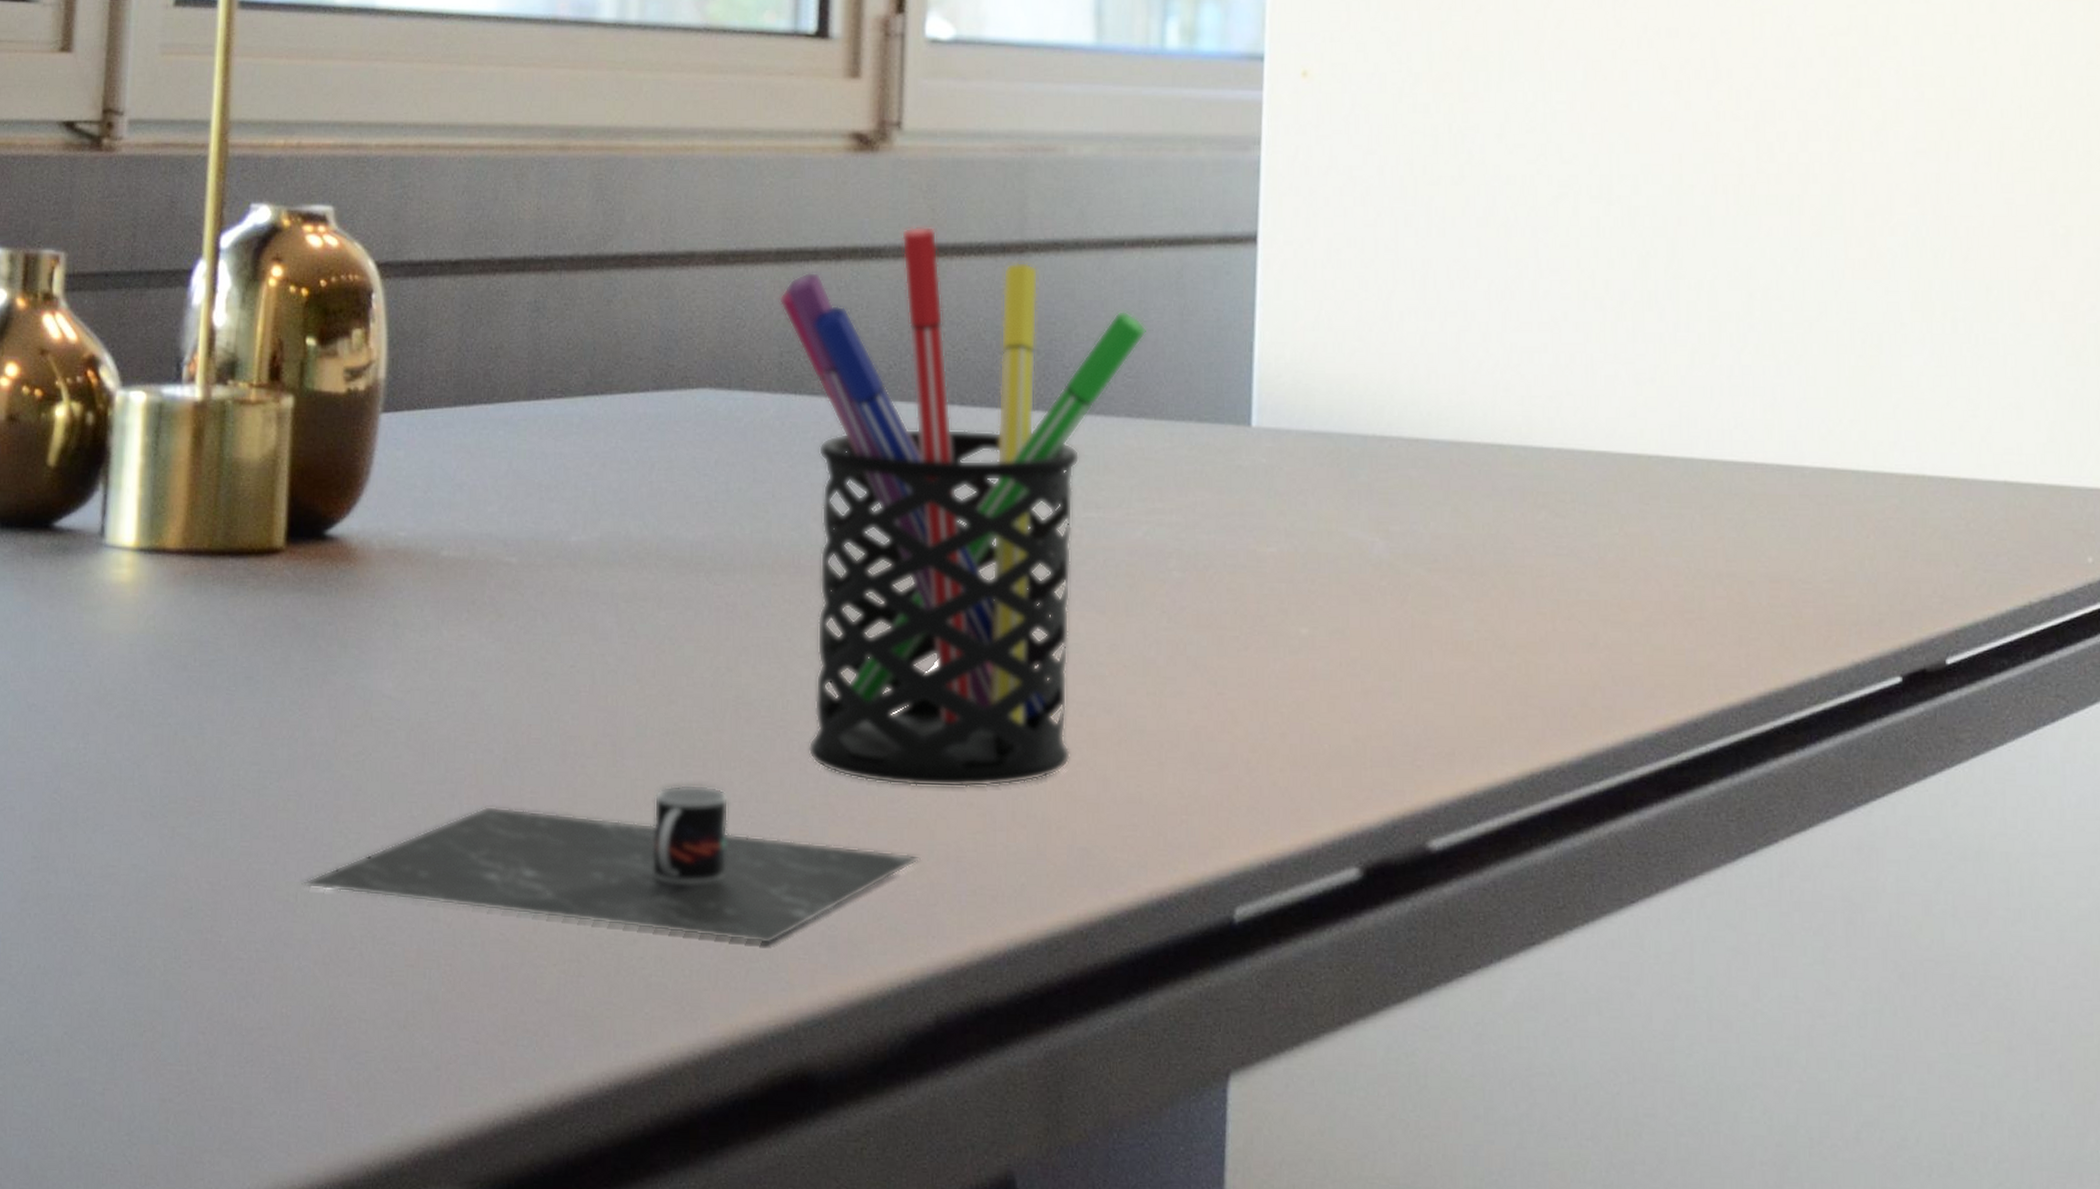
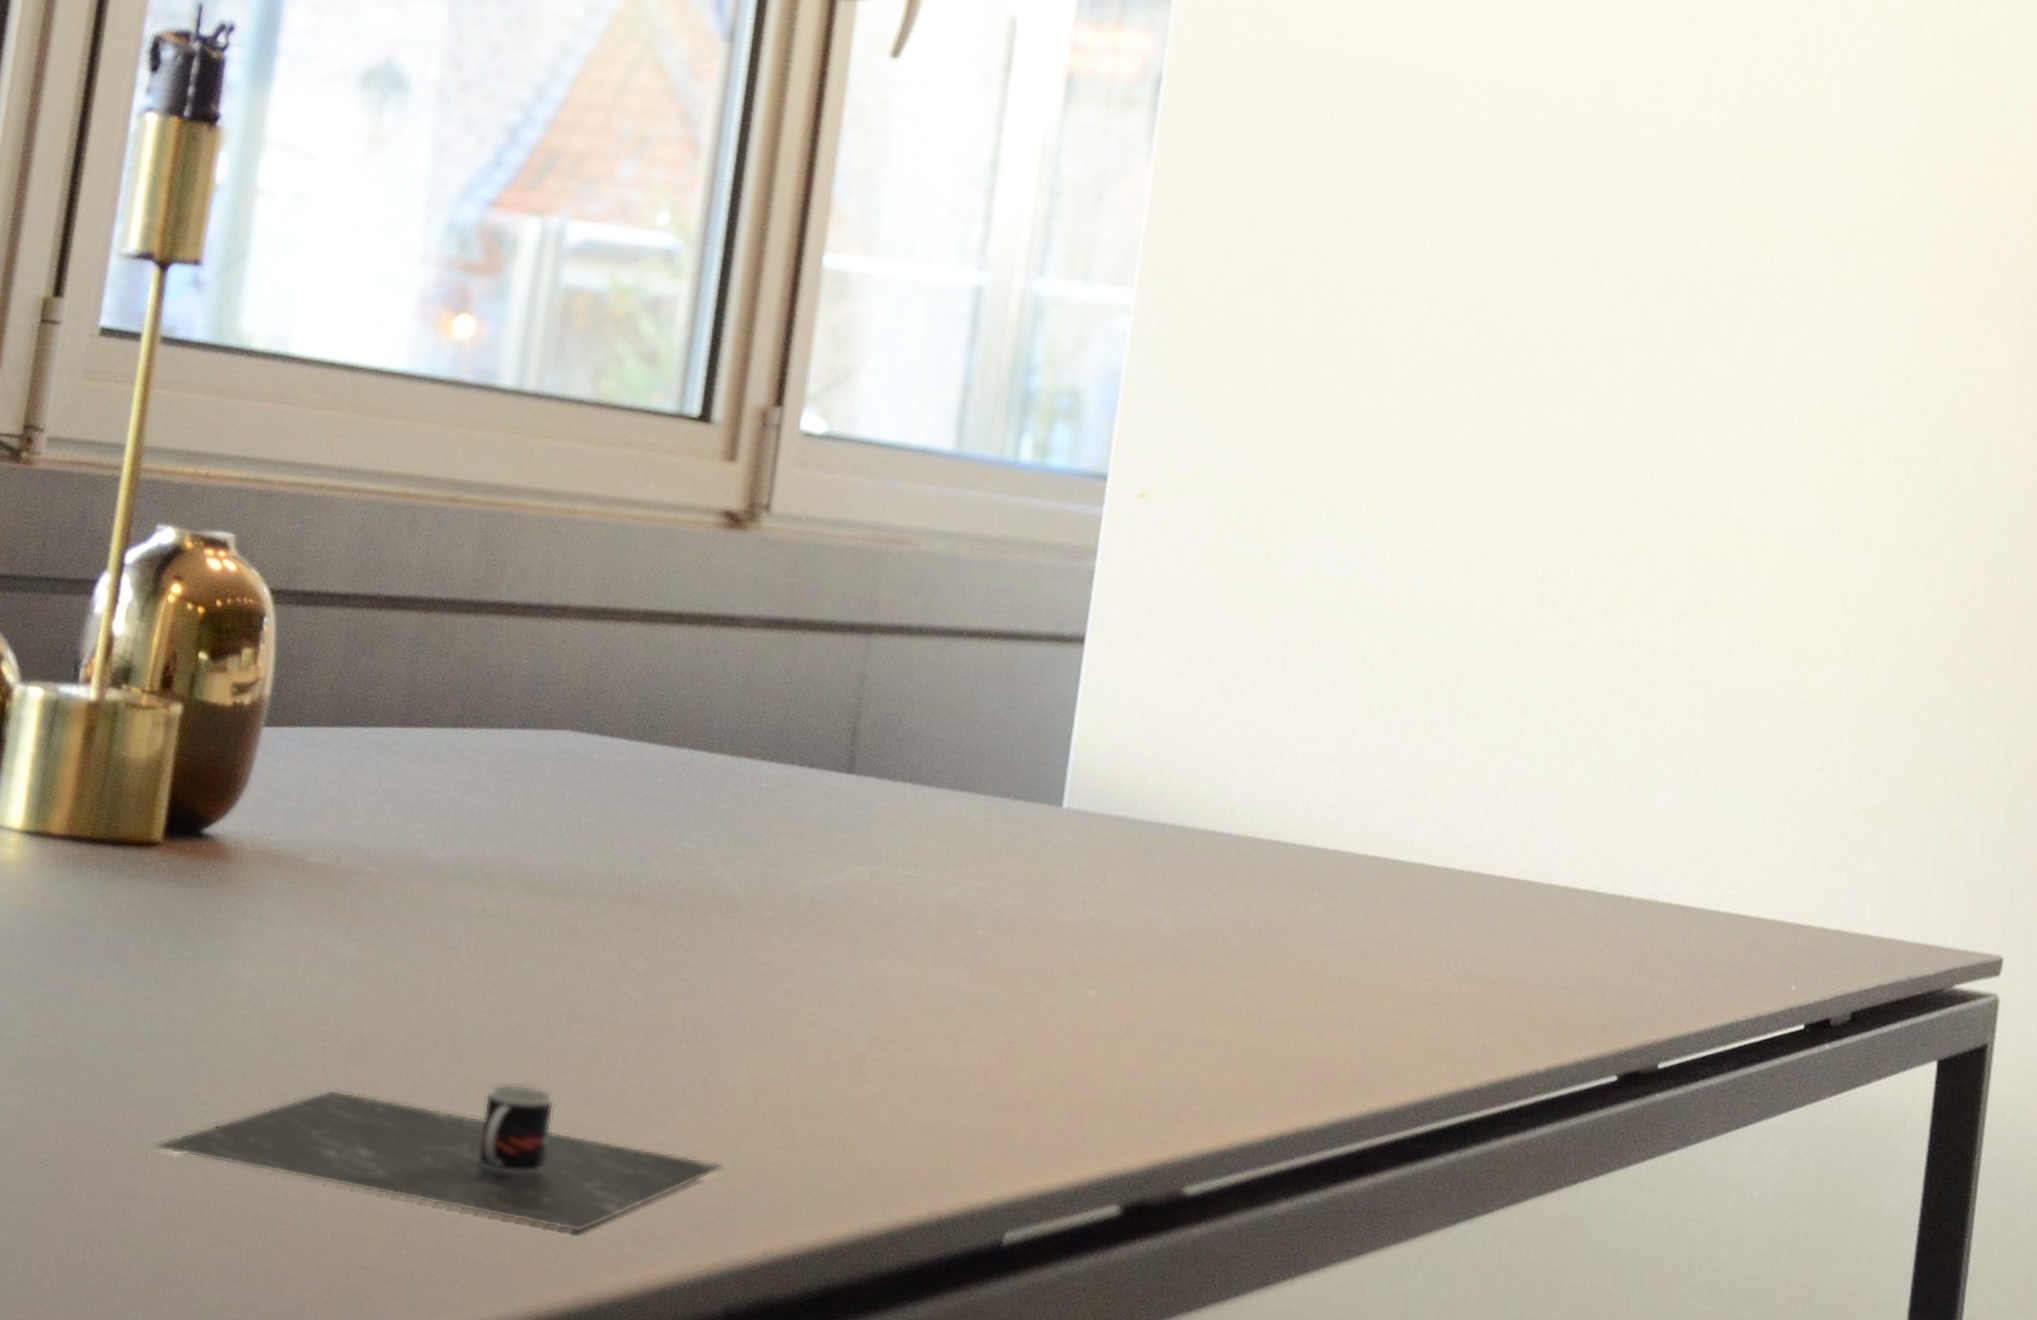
pen holder: present [779,226,1147,788] -> none [631,600,977,1109]

